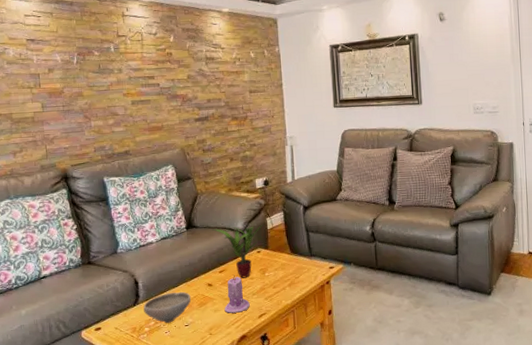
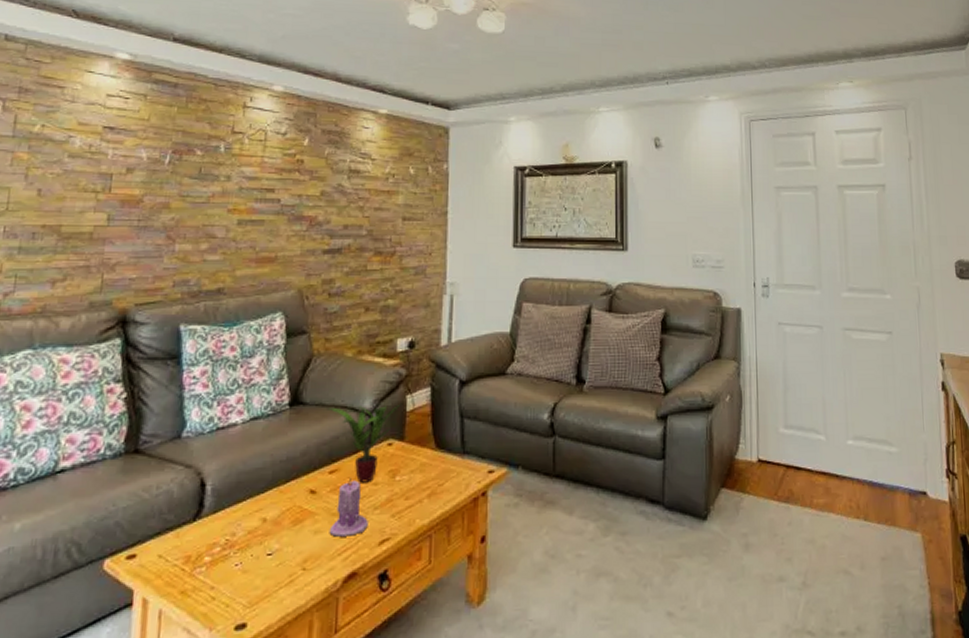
bowl: present [143,291,191,324] -> none [207,500,283,550]

